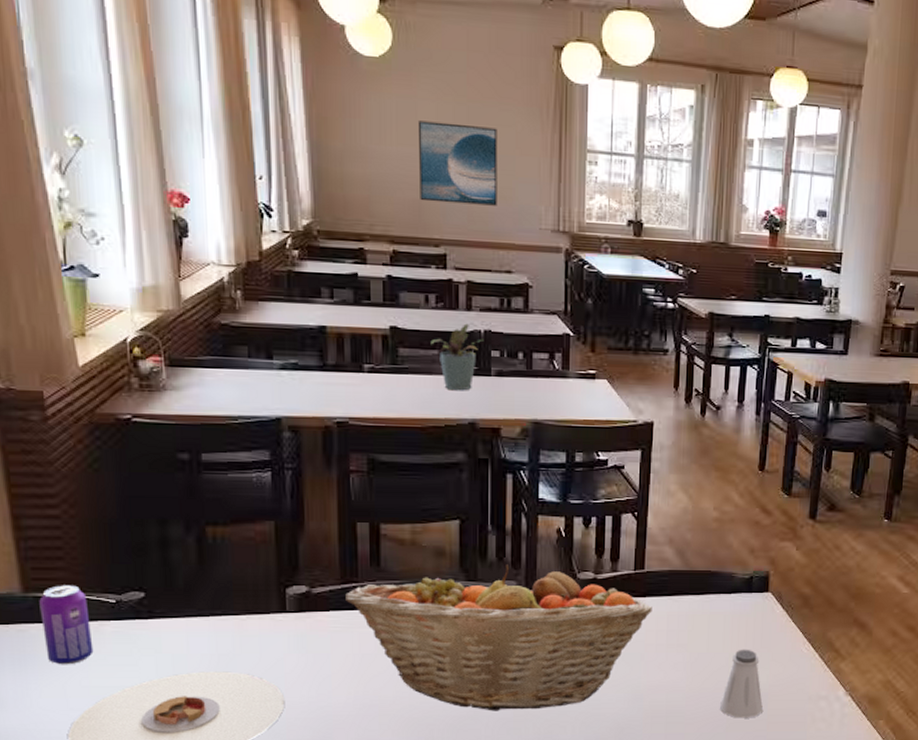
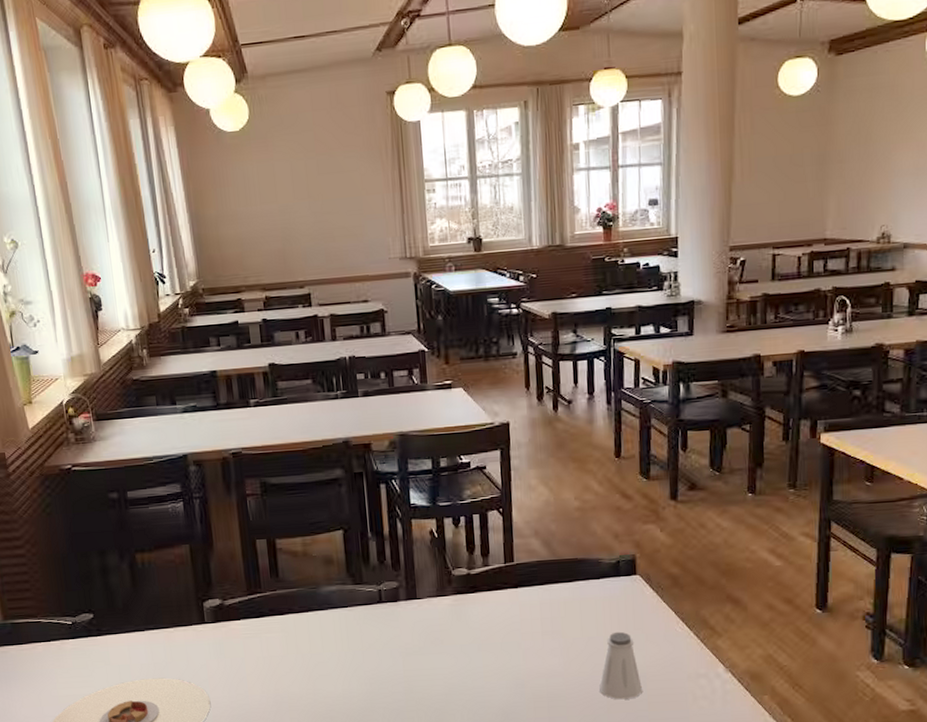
beverage can: present [39,585,94,665] -> none [15,611,59,679]
fruit basket: present [345,564,652,711] -> none [252,567,525,703]
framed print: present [417,120,497,206] -> none [276,174,350,250]
potted plant: present [430,323,484,391] -> none [304,352,350,414]

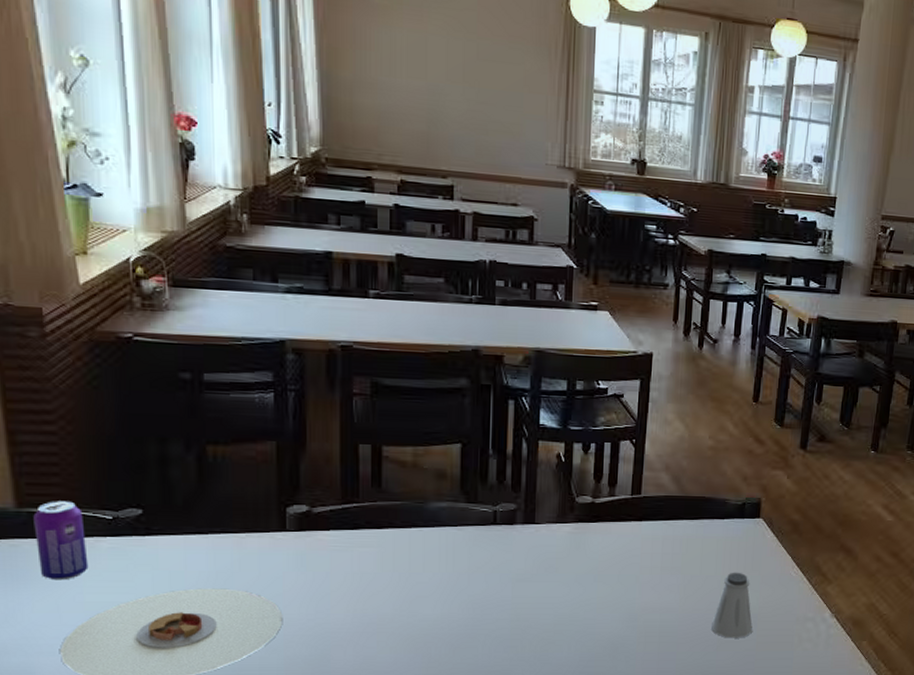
beverage can: none [15,611,59,679] -> present [33,501,89,581]

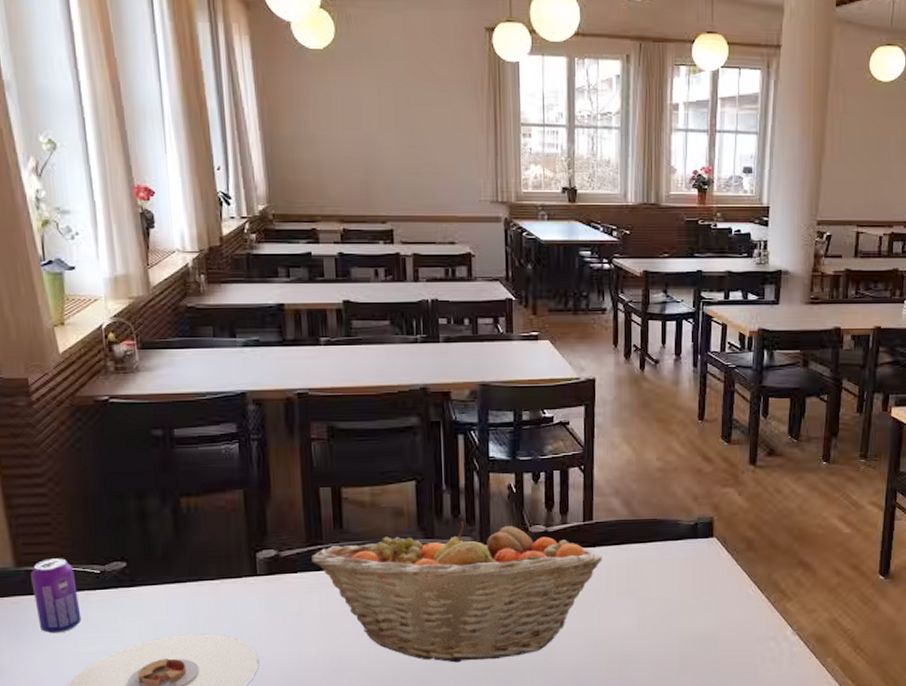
fruit basket: none [346,487,648,630] -> present [312,521,602,663]
saltshaker: present [711,572,753,638] -> none [672,593,713,661]

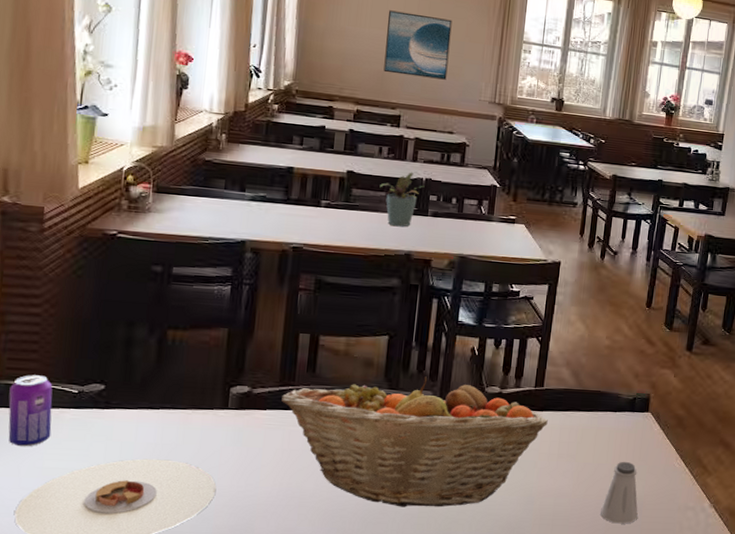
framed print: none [361,106,439,182] -> present [383,10,452,80]
potted plant: none [381,294,431,358] -> present [380,172,425,227]
saltshaker: none [672,593,713,661] -> present [600,461,638,524]

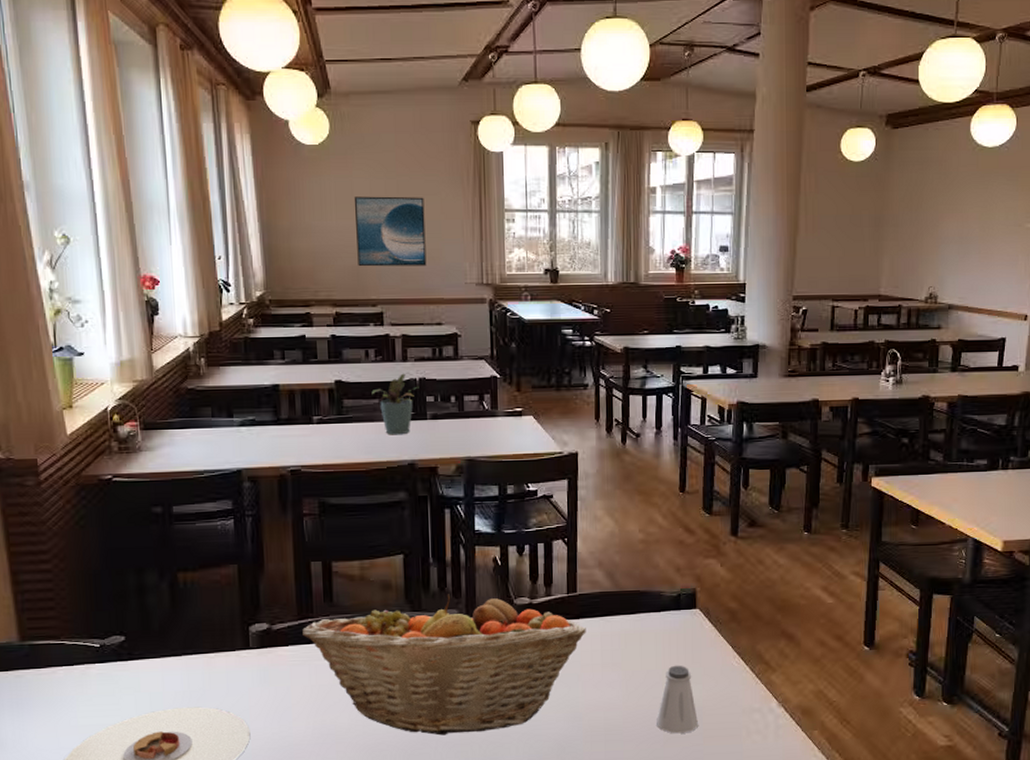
beverage can: present [8,375,53,447] -> none [34,632,81,707]

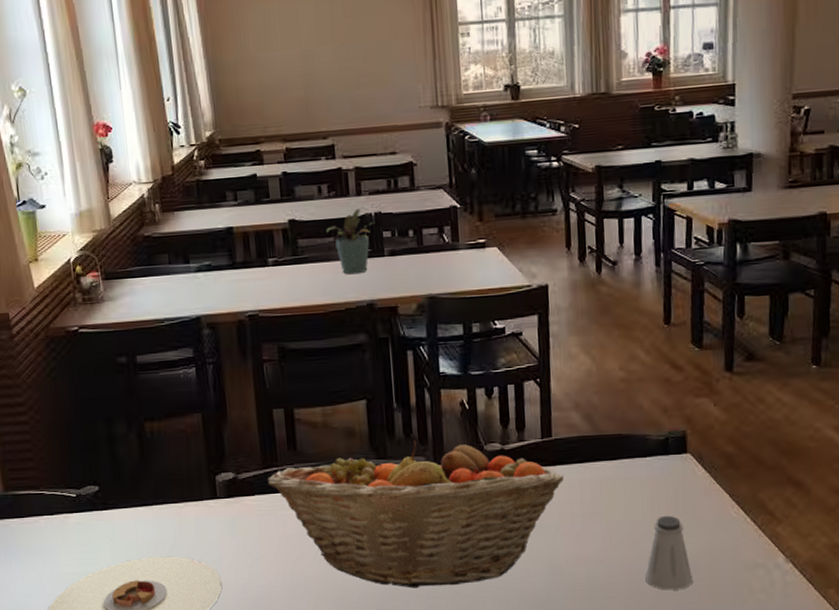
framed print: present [354,196,427,267] -> none [299,17,377,98]

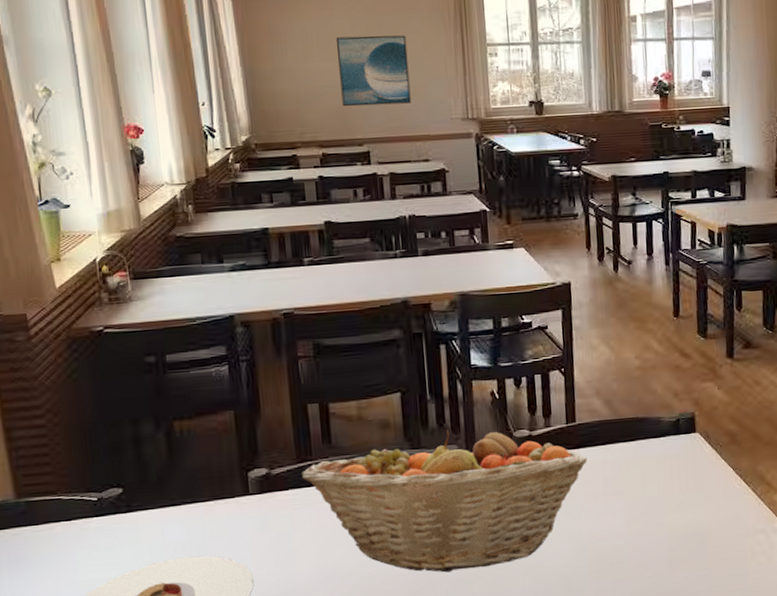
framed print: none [299,17,377,98] -> present [335,35,411,107]
potted plant: present [326,208,375,275] -> none [361,211,409,274]
saltshaker: present [645,515,693,591] -> none [661,490,703,559]

